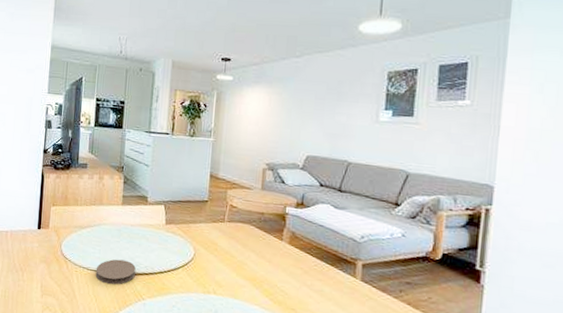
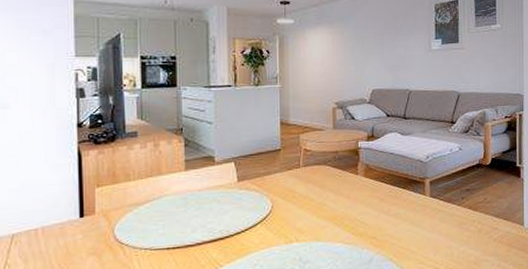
coaster: present [95,259,136,285] -> none [161,229,209,261]

